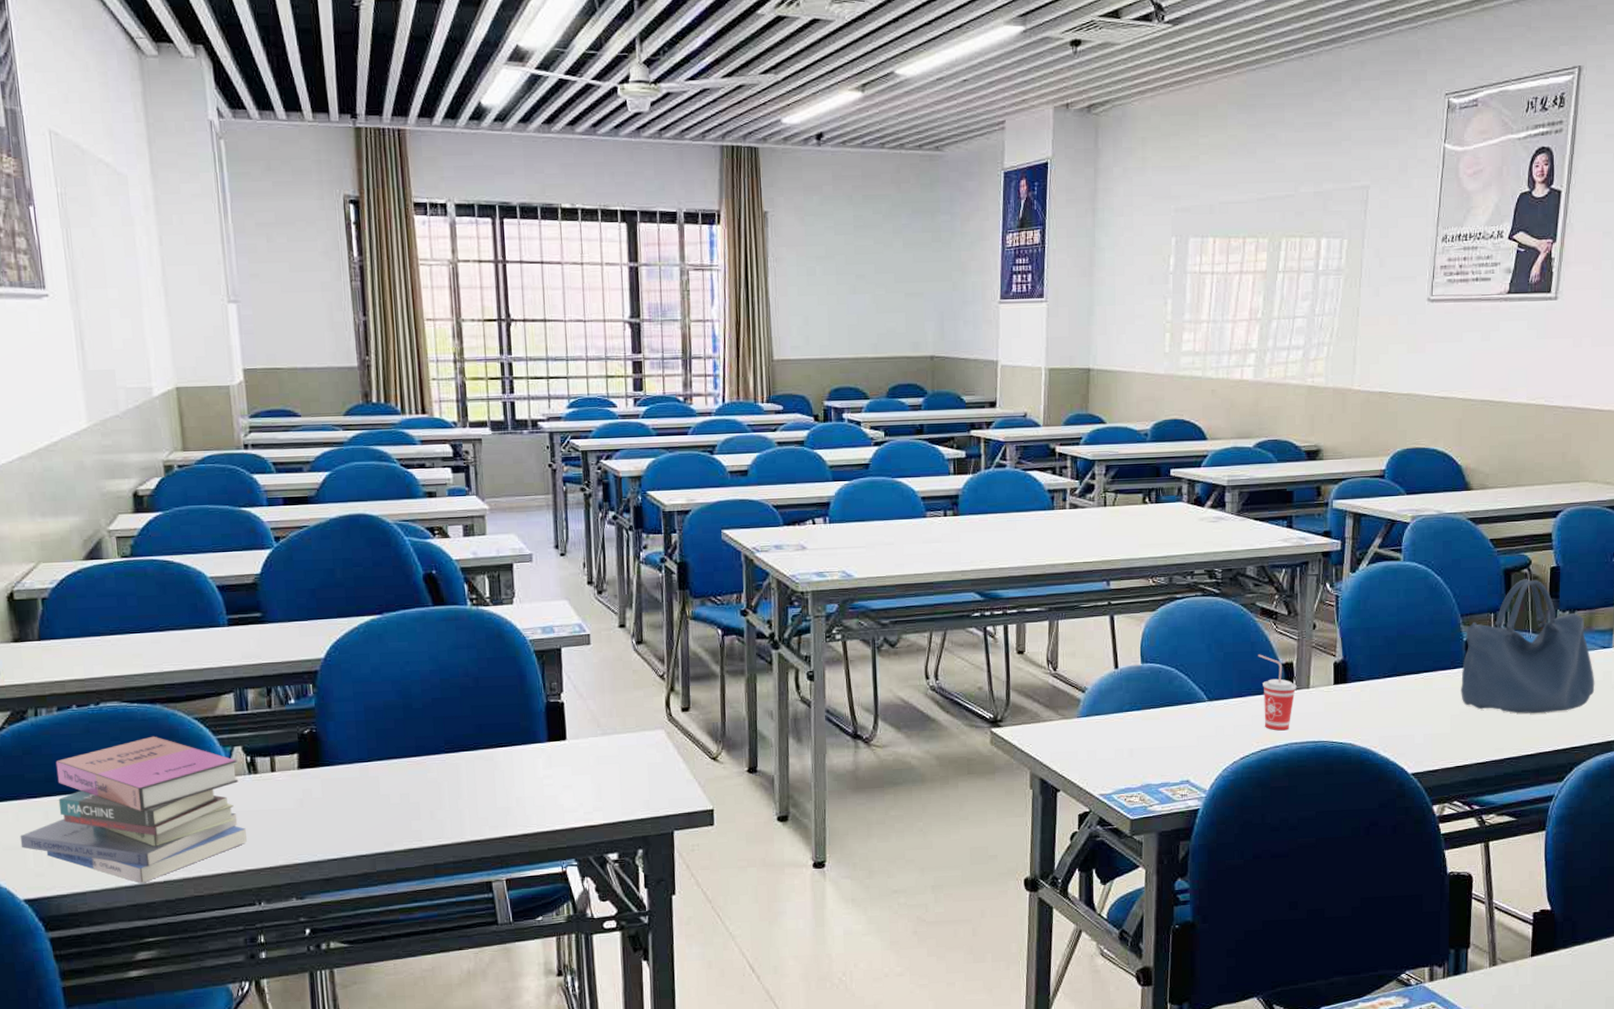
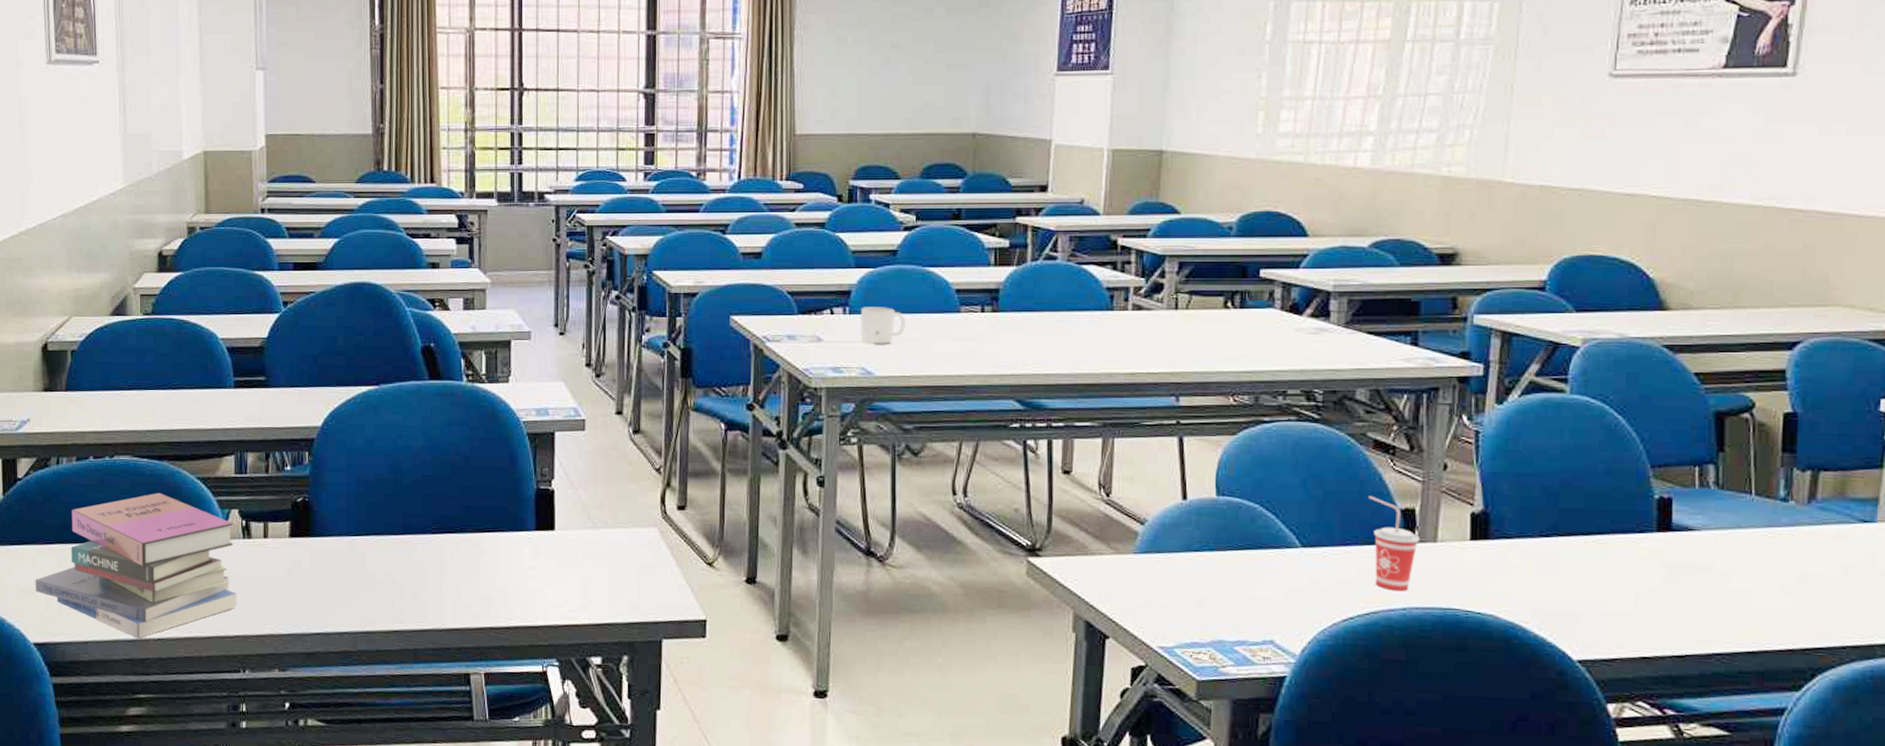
mug: none [839,515,879,549] -> present [861,307,906,344]
handbag: present [1461,579,1595,713] -> none [1650,426,1850,600]

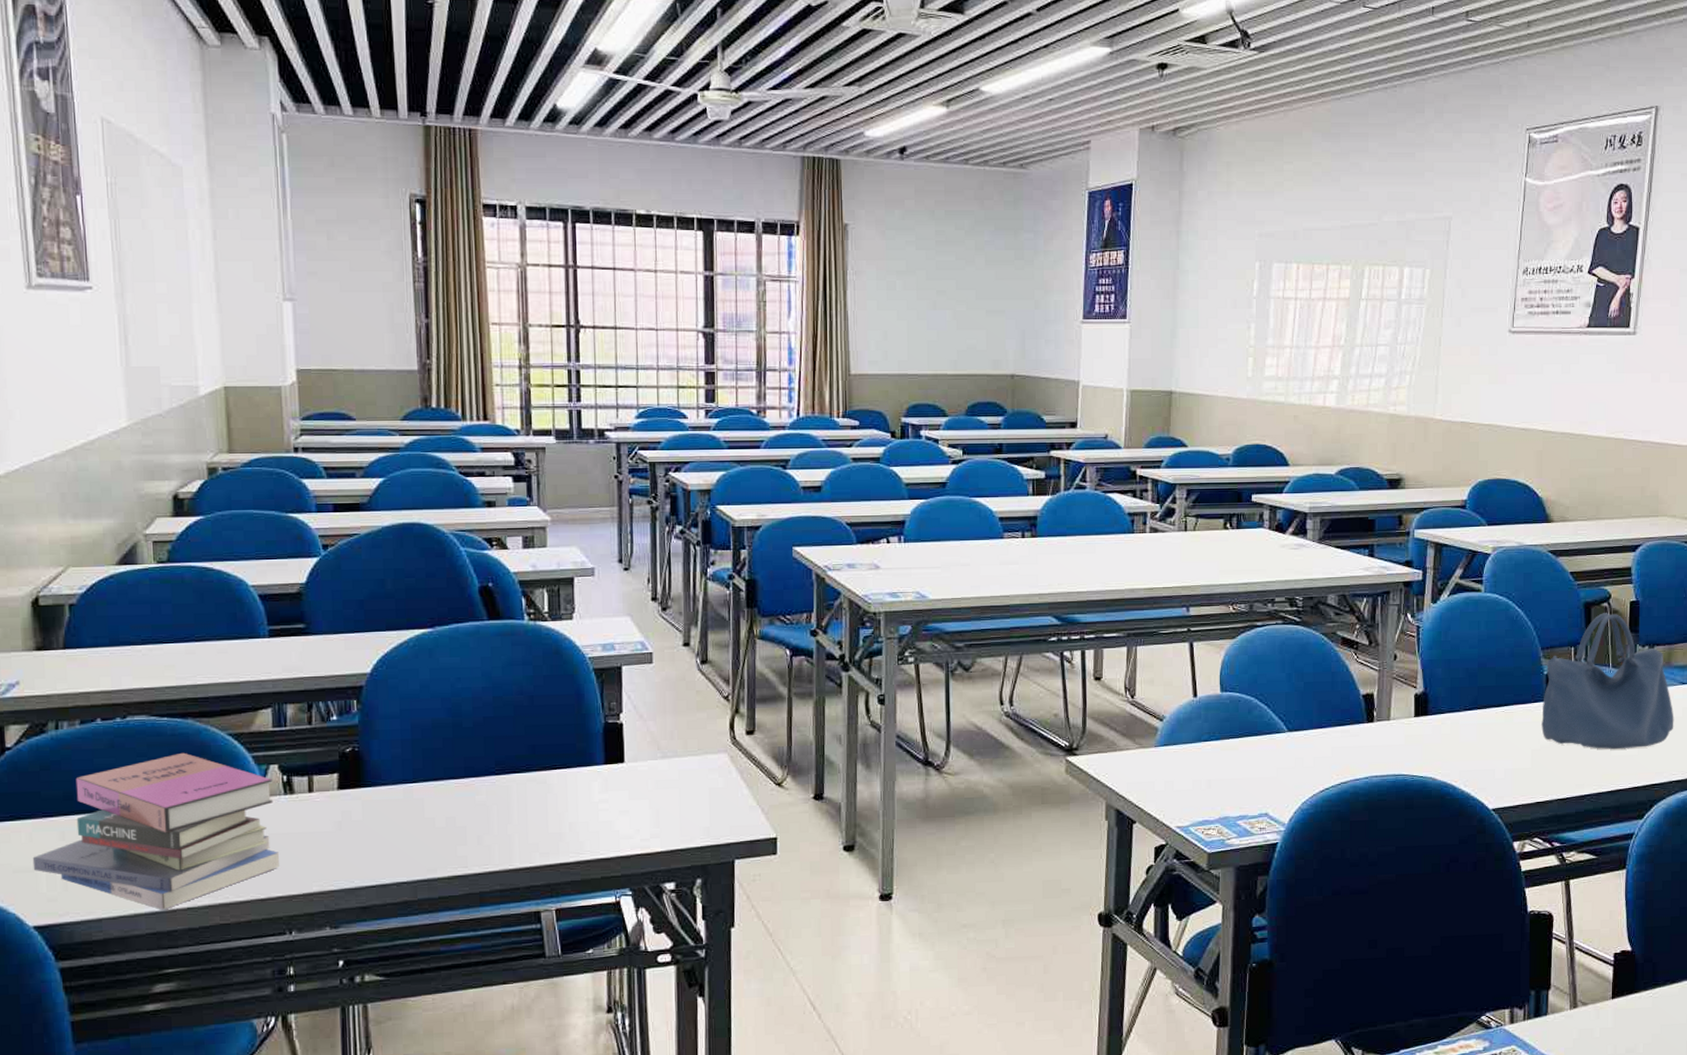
mug: present [861,307,906,344] -> none [915,535,955,570]
beverage cup: present [1368,495,1420,591] -> none [1338,684,1377,763]
handbag: none [1650,426,1850,600] -> present [1541,613,1674,749]

